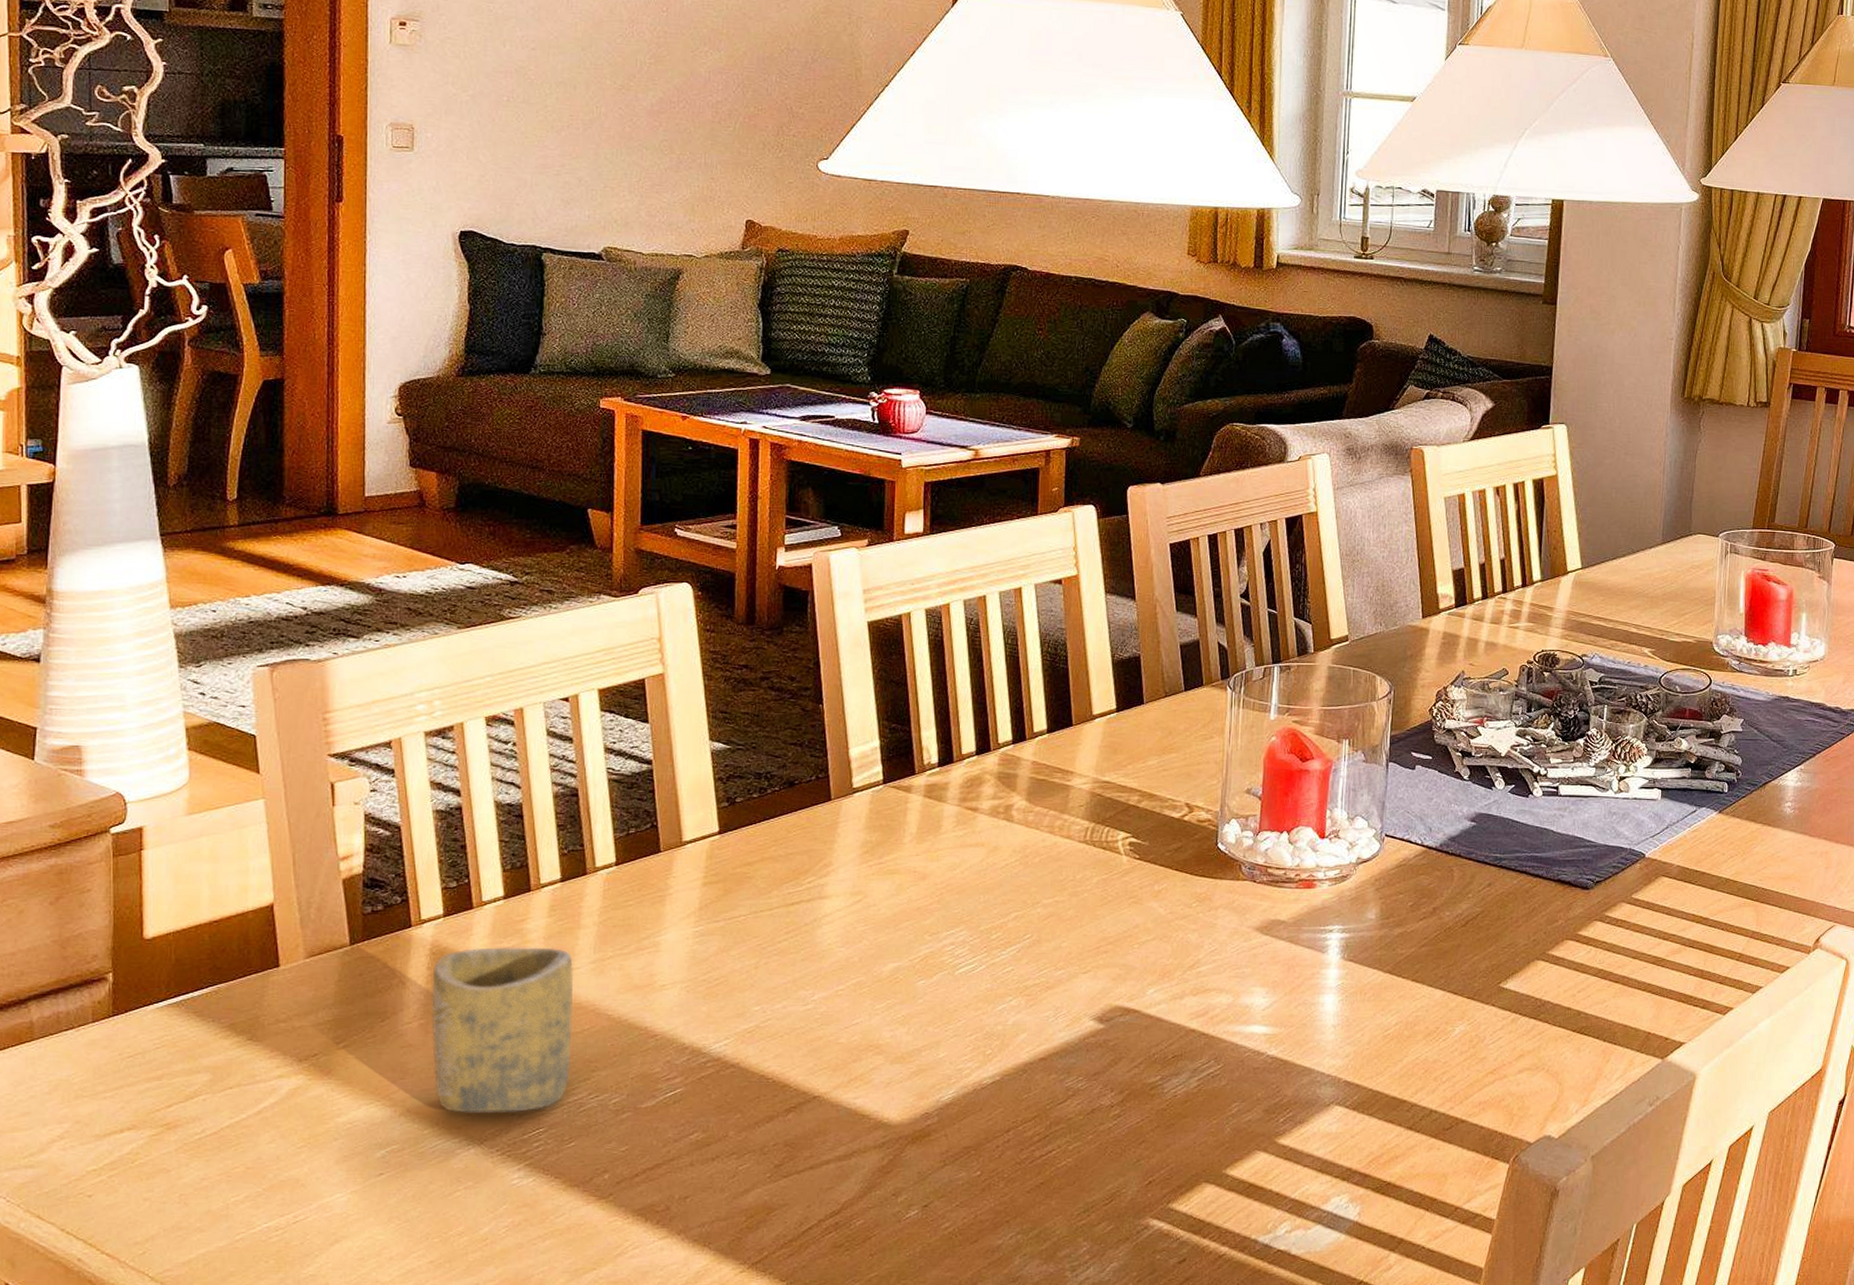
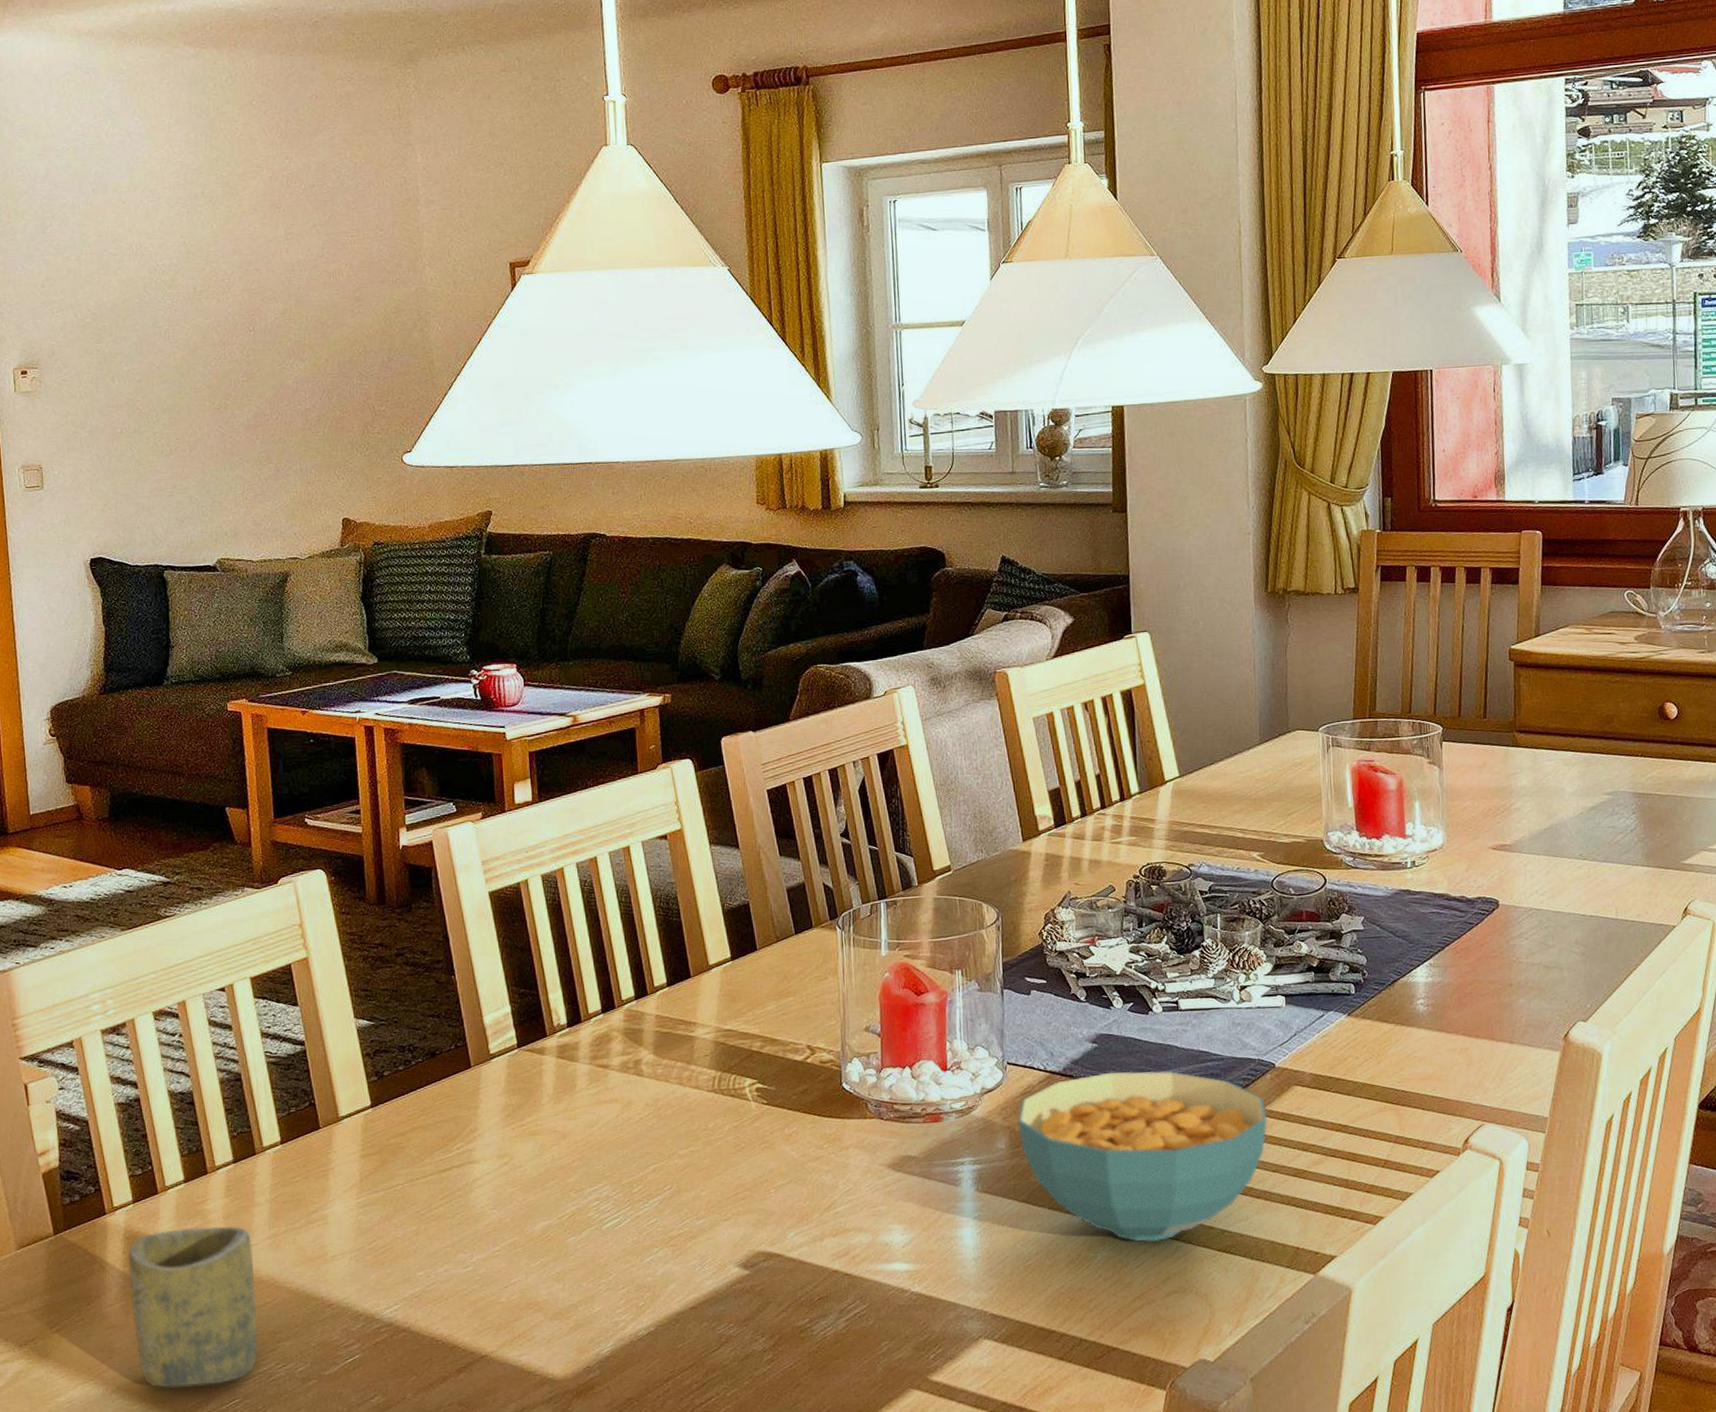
cereal bowl: none [1390,851,1632,1020] -> present [1017,1070,1268,1242]

